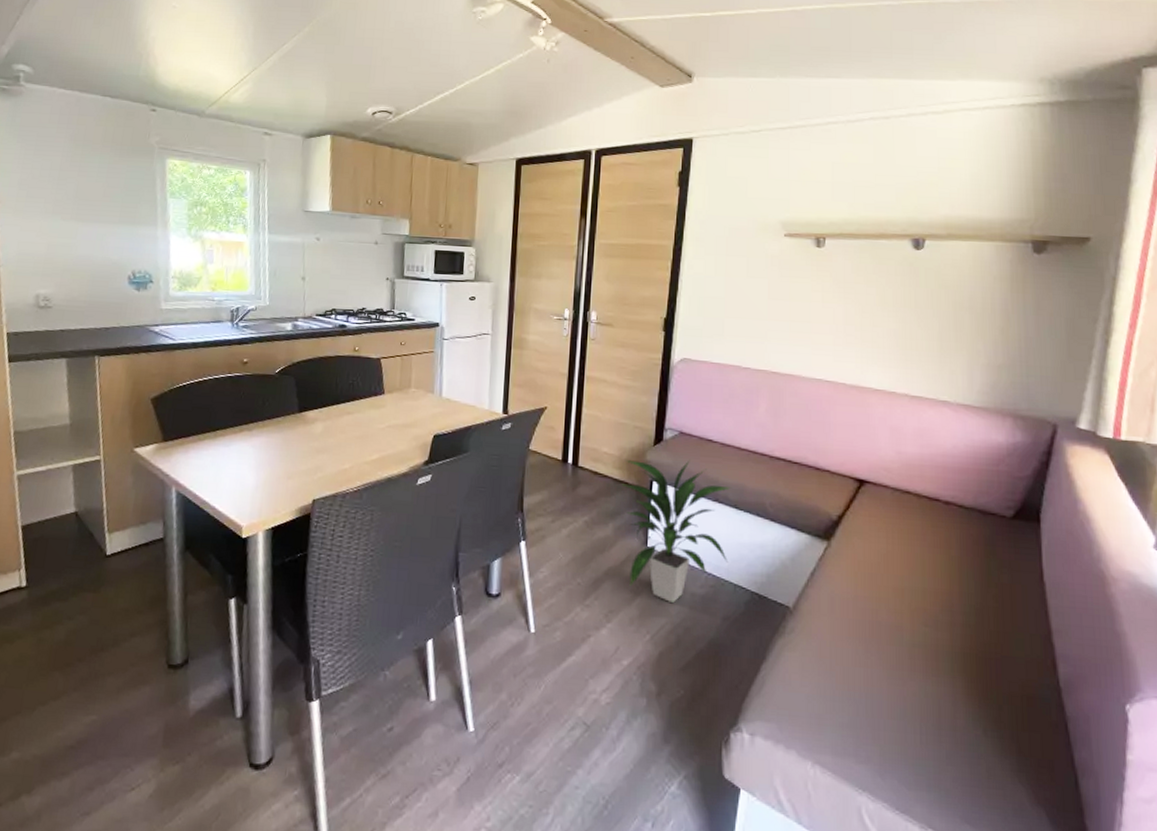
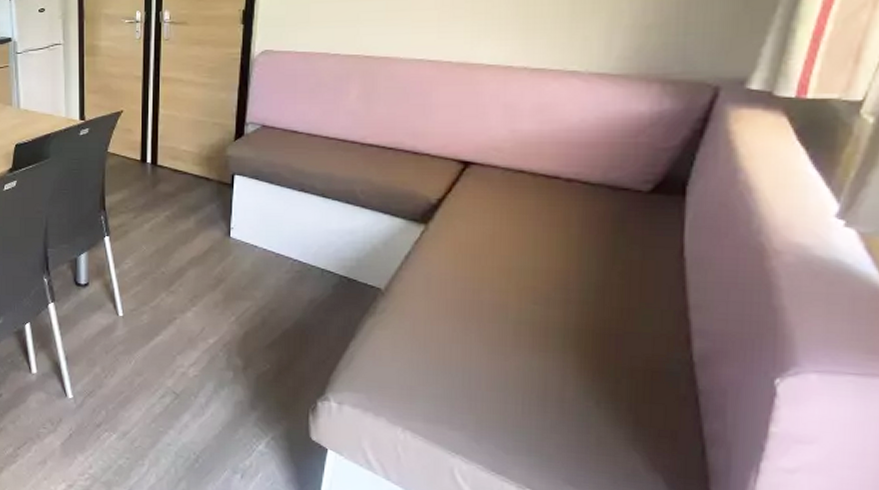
indoor plant: present [622,459,730,603] -> none [202,151,317,287]

